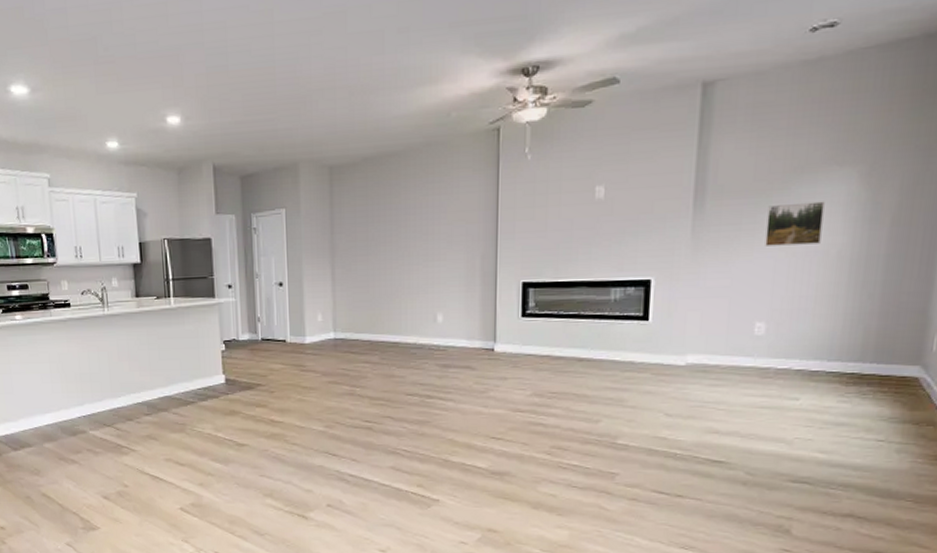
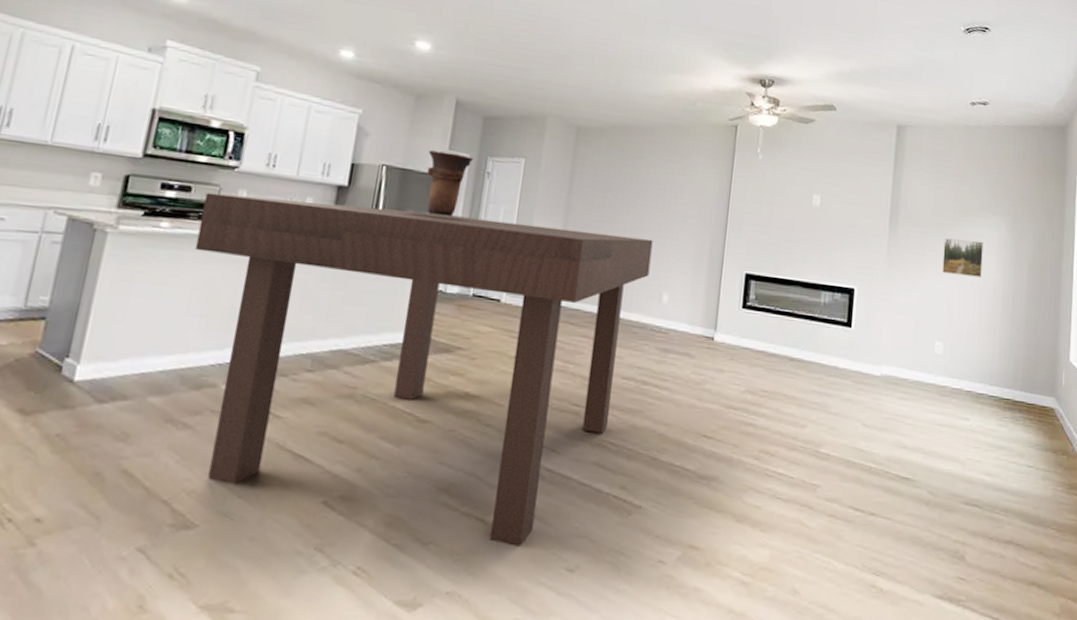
dining table: none [39,264,421,535] -> present [195,192,653,547]
vase: none [191,216,244,277] -> present [406,150,474,219]

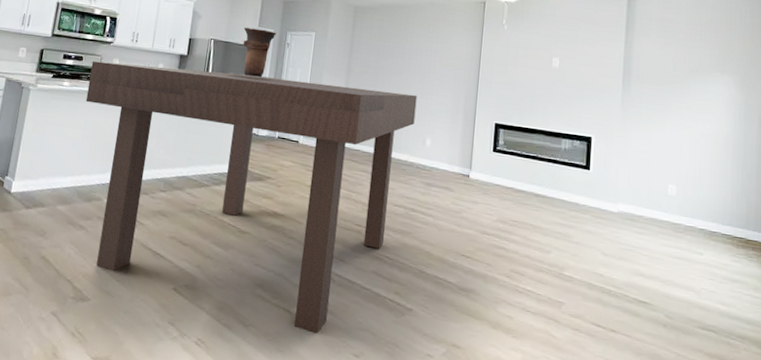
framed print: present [942,238,984,278] -> none [673,94,713,129]

